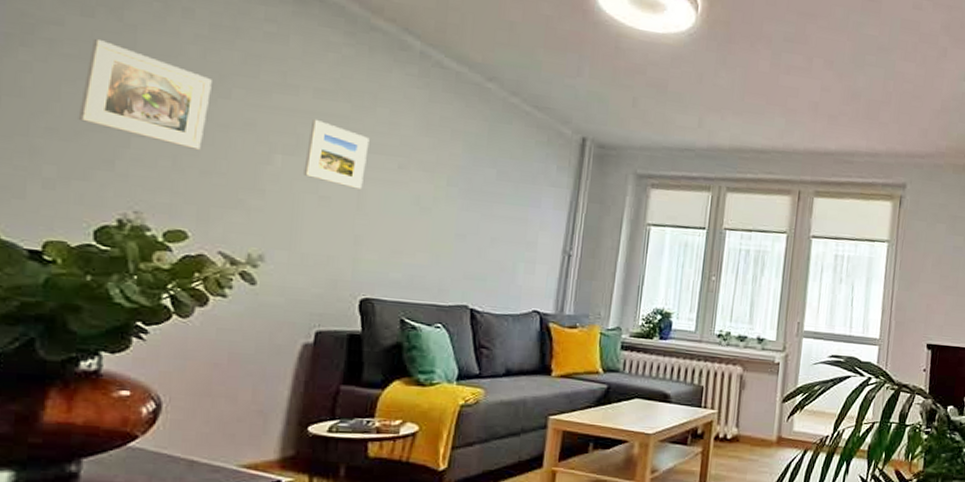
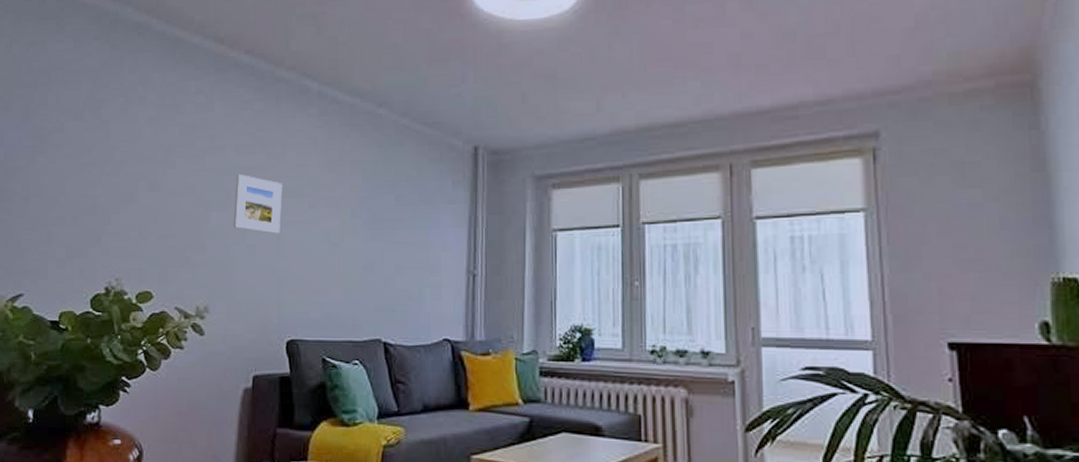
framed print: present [78,38,212,150] -> none [76,136,162,218]

